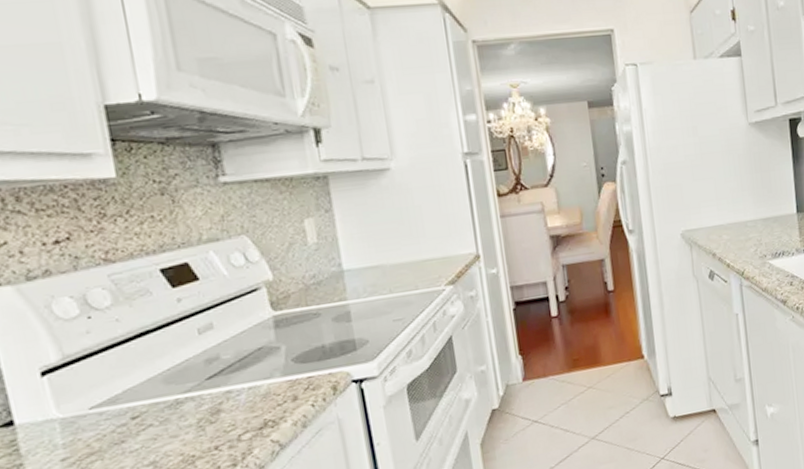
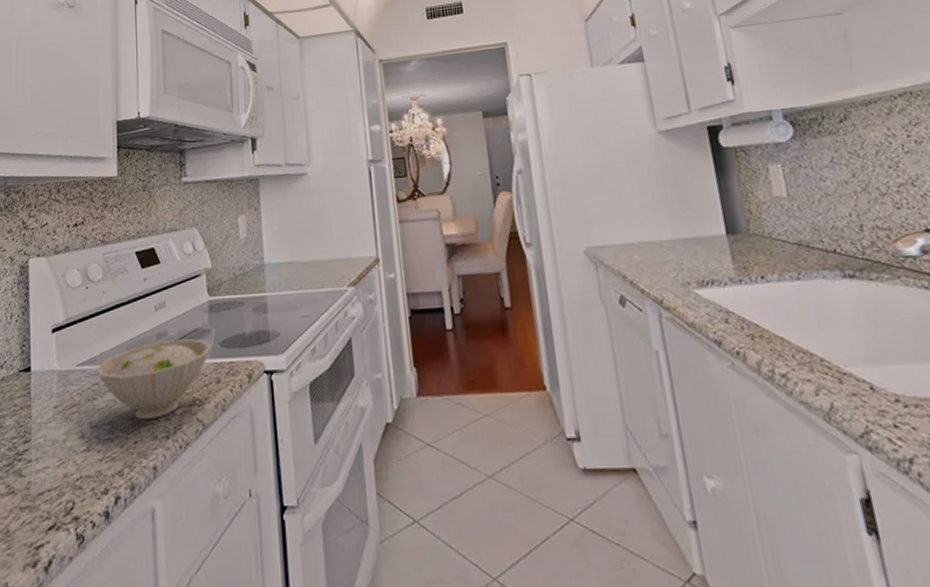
bowl: none [119,358,283,453] -> present [95,339,212,420]

